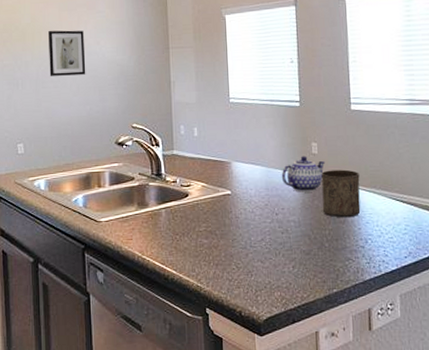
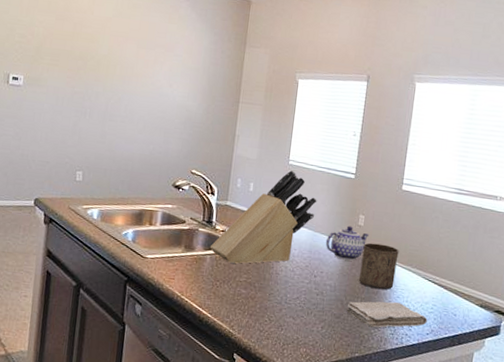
wall art: present [48,30,86,76] -> none [118,65,158,115]
knife block: none [163,107,265,215] -> present [209,169,317,264]
washcloth: none [315,229,403,259] -> present [346,301,428,328]

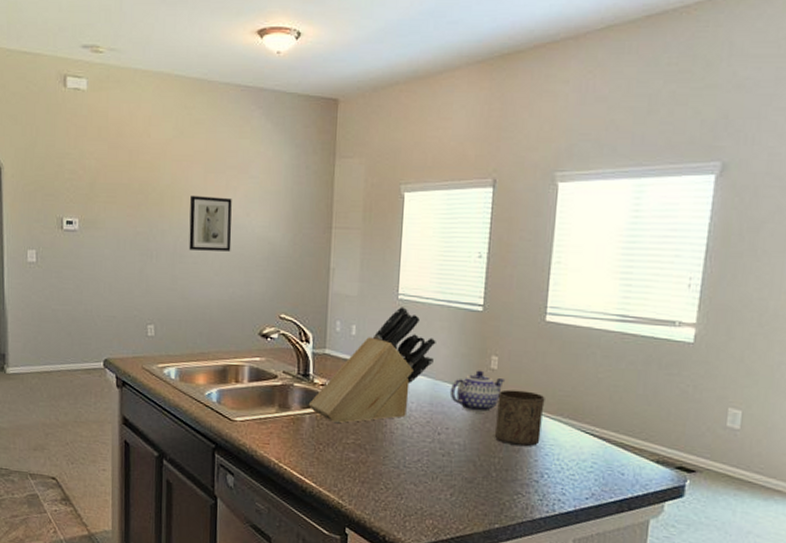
wall art: none [118,65,158,115] -> present [189,195,232,252]
washcloth: present [346,301,428,328] -> none [480,461,586,493]

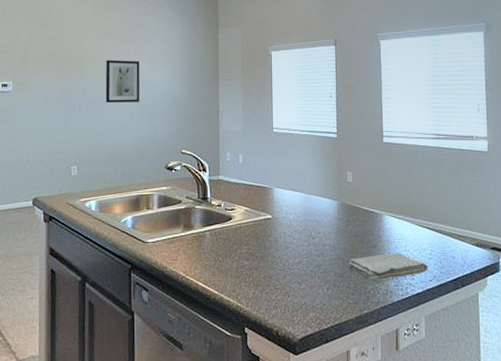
knife block: present [308,305,436,424] -> none [208,137,305,237]
teapot: present [449,370,506,413] -> none [318,184,359,218]
washcloth: none [480,461,586,493] -> present [348,253,428,282]
cup: present [495,389,545,447] -> none [355,197,390,243]

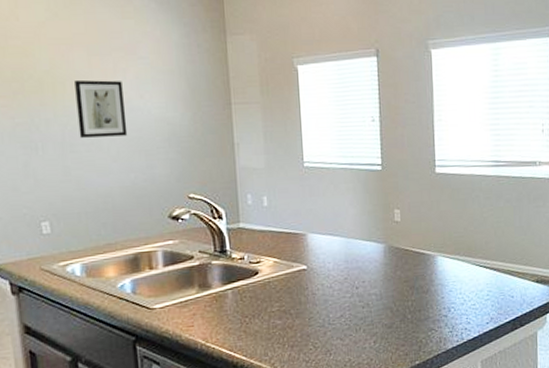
washcloth: present [348,253,428,282] -> none [397,297,485,330]

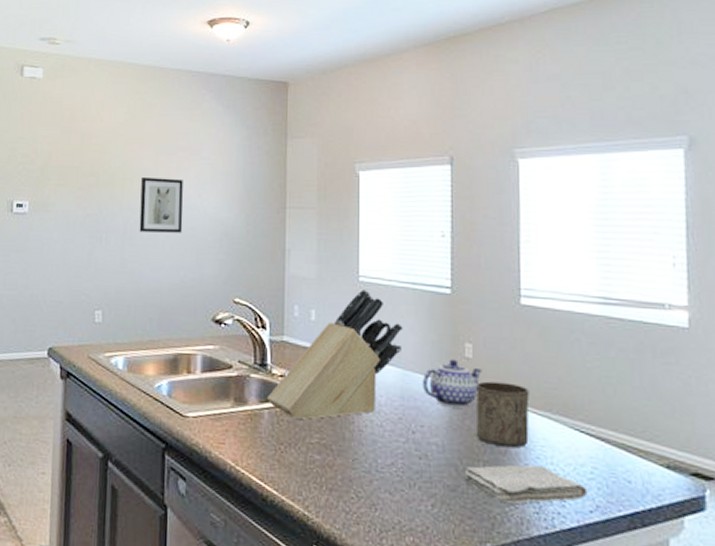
knife block: none [229,172,344,294] -> present [266,288,403,420]
teapot: none [361,224,409,263] -> present [422,359,483,408]
washcloth: none [397,297,485,330] -> present [464,465,588,505]
cup: none [404,237,444,288] -> present [476,381,530,449]

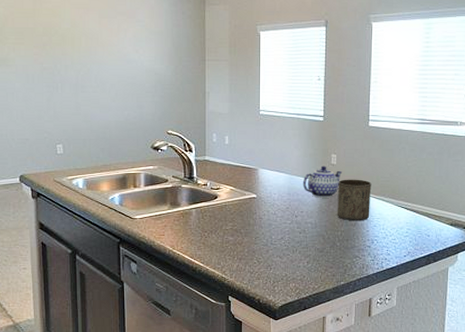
wall art: present [139,176,183,233] -> none [88,36,125,81]
knife block: present [266,288,403,420] -> none [194,119,290,215]
washcloth: present [464,465,588,505] -> none [328,231,404,257]

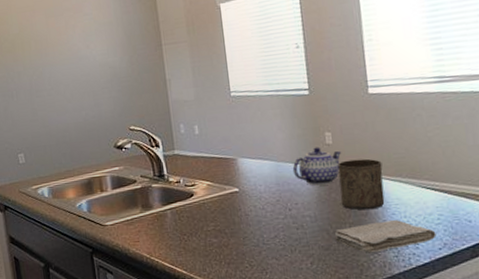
washcloth: none [328,231,404,257] -> present [334,220,437,253]

